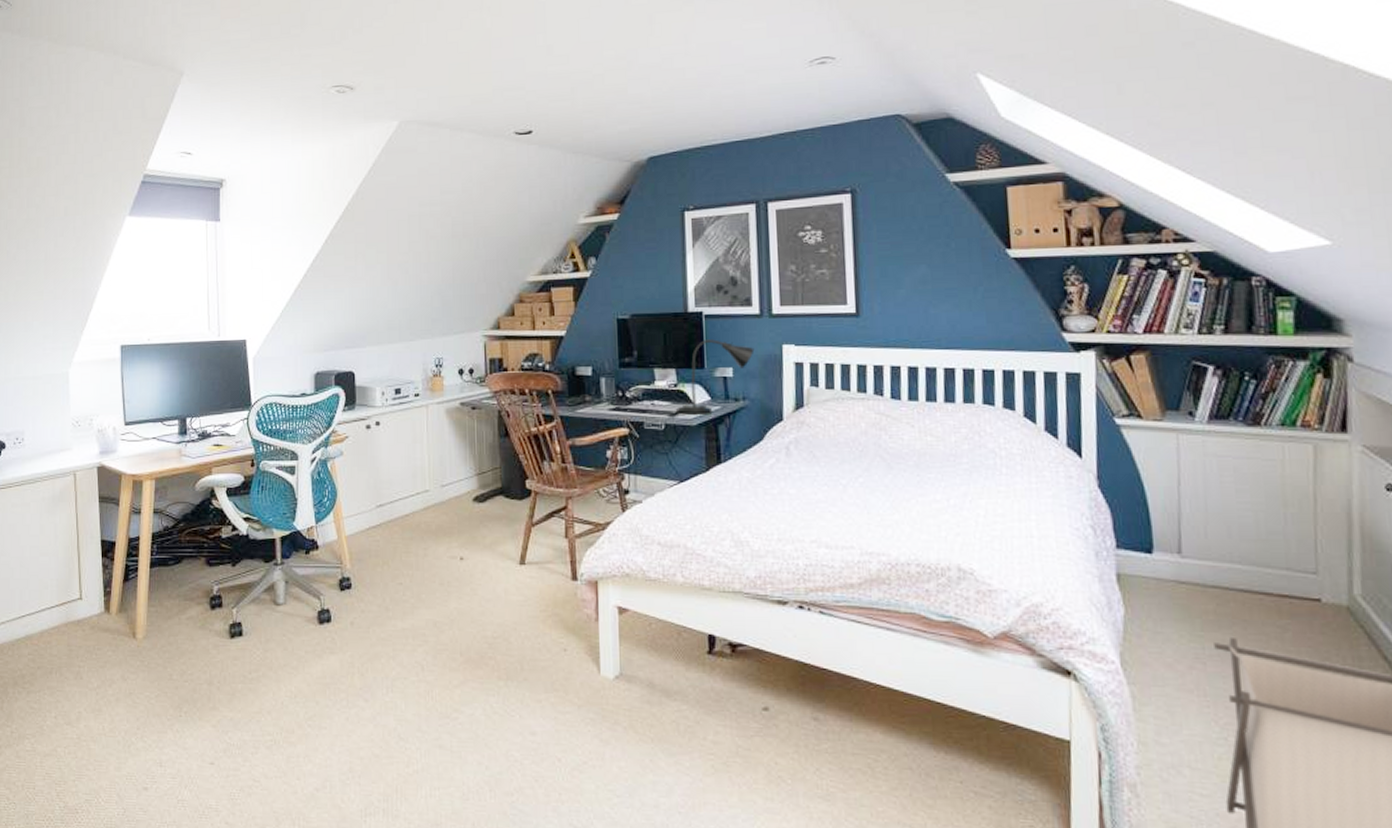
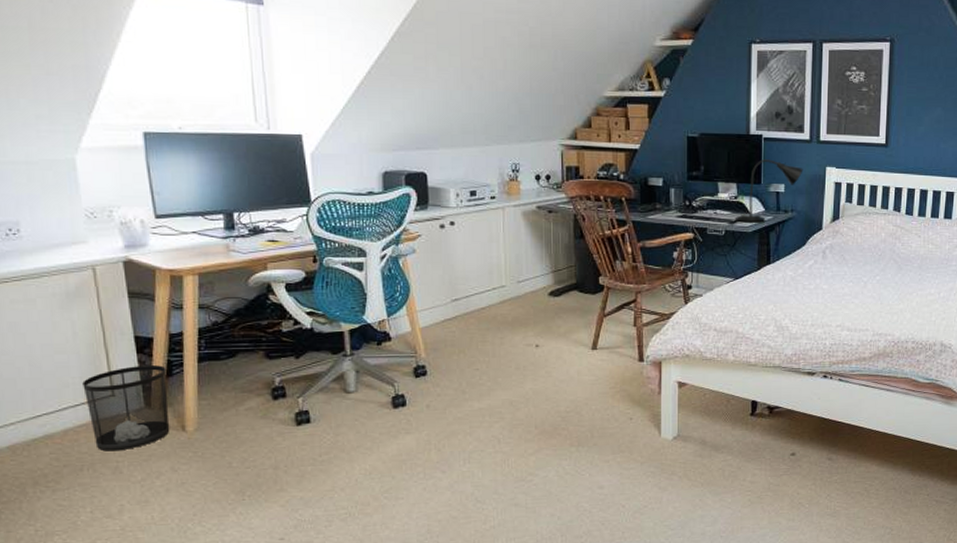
waste bin: none [58,569,124,656] -> present [82,365,170,452]

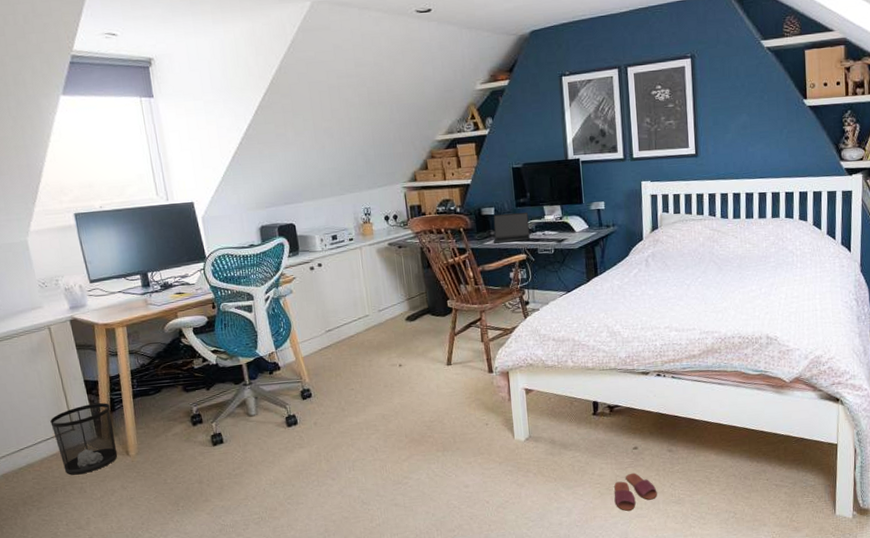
laptop: none [658,186,700,218] -> present [493,211,530,244]
desk lamp: present [734,159,803,223] -> none [561,180,621,240]
slippers: none [765,481,812,522] -> present [614,473,657,511]

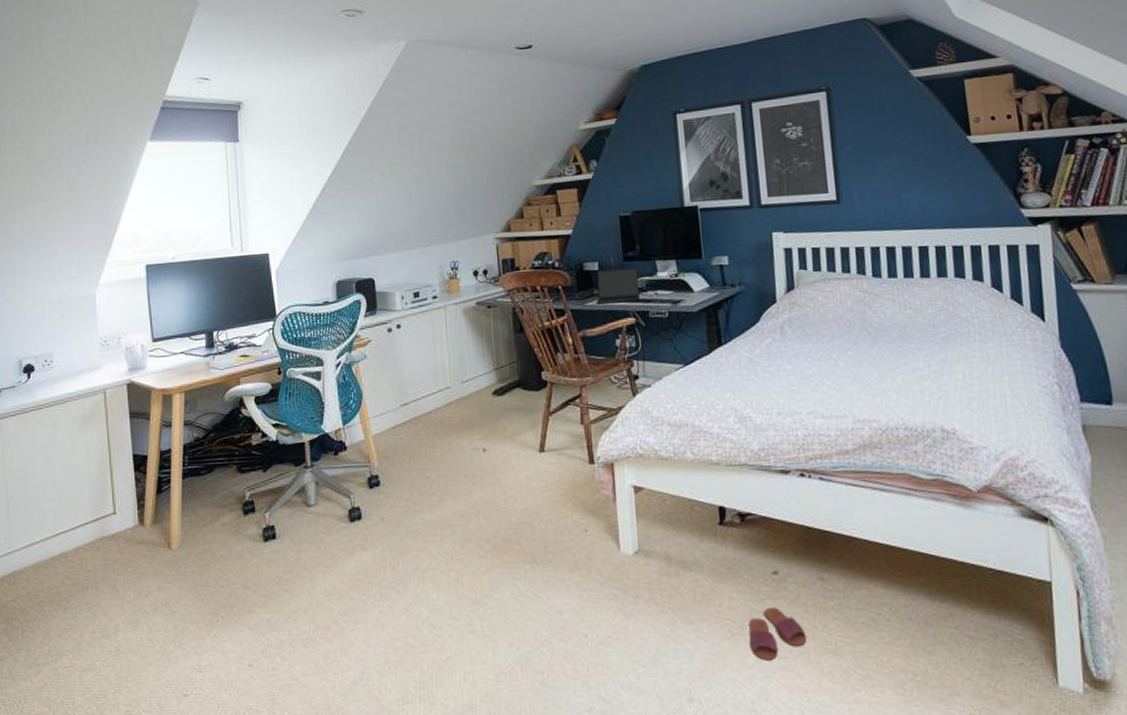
waste bin: present [50,403,118,475] -> none [92,482,158,570]

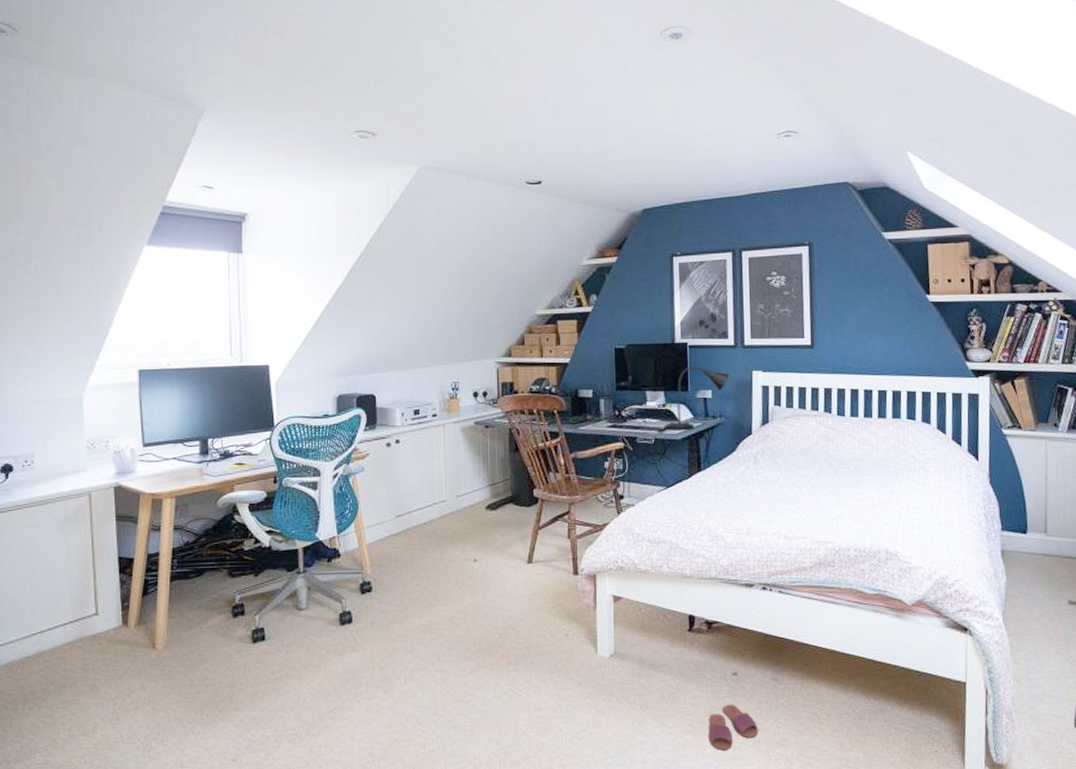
laptop: present [596,267,640,304] -> none [589,396,629,429]
desk lamp: none [677,231,747,302] -> present [663,366,730,430]

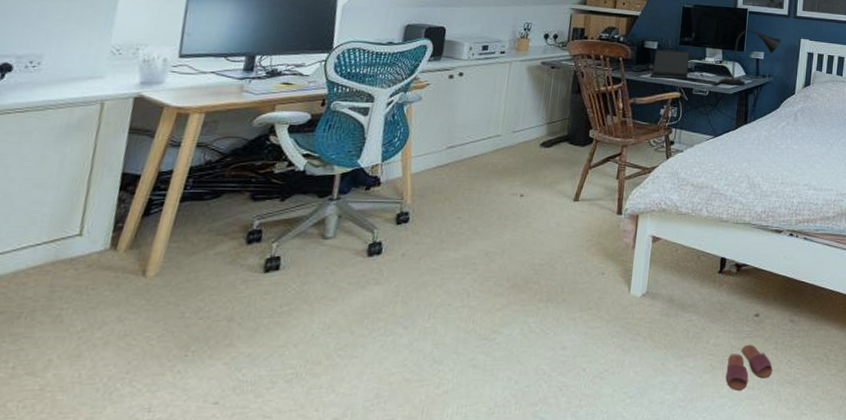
laptop: none [589,396,629,429] -> present [650,49,690,79]

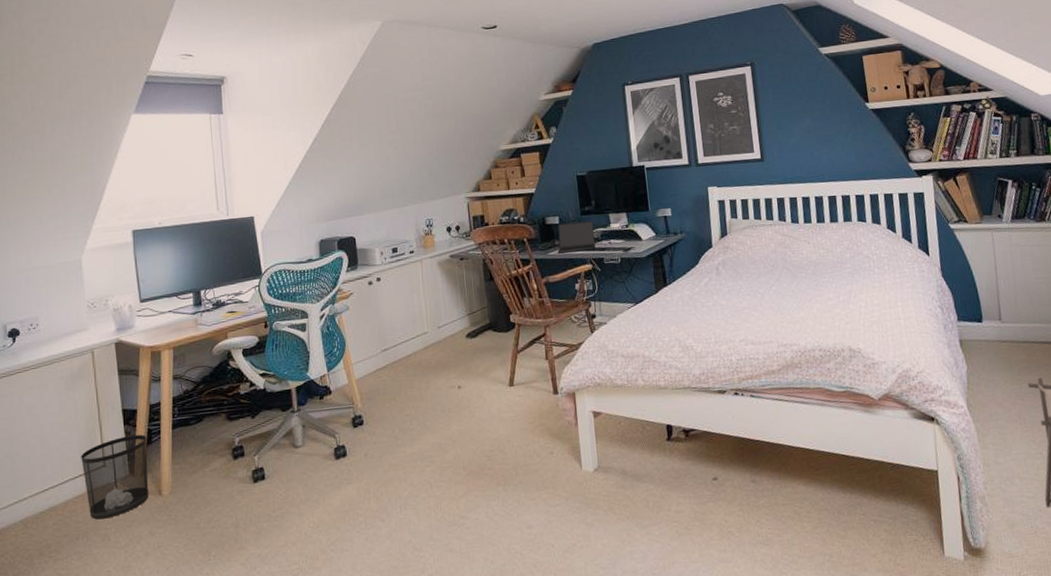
waste bin: none [43,204,145,297] -> present [81,434,149,520]
desk lamp: present [718,30,781,86] -> none [628,187,687,249]
slippers: present [725,344,773,390] -> none [693,508,742,555]

